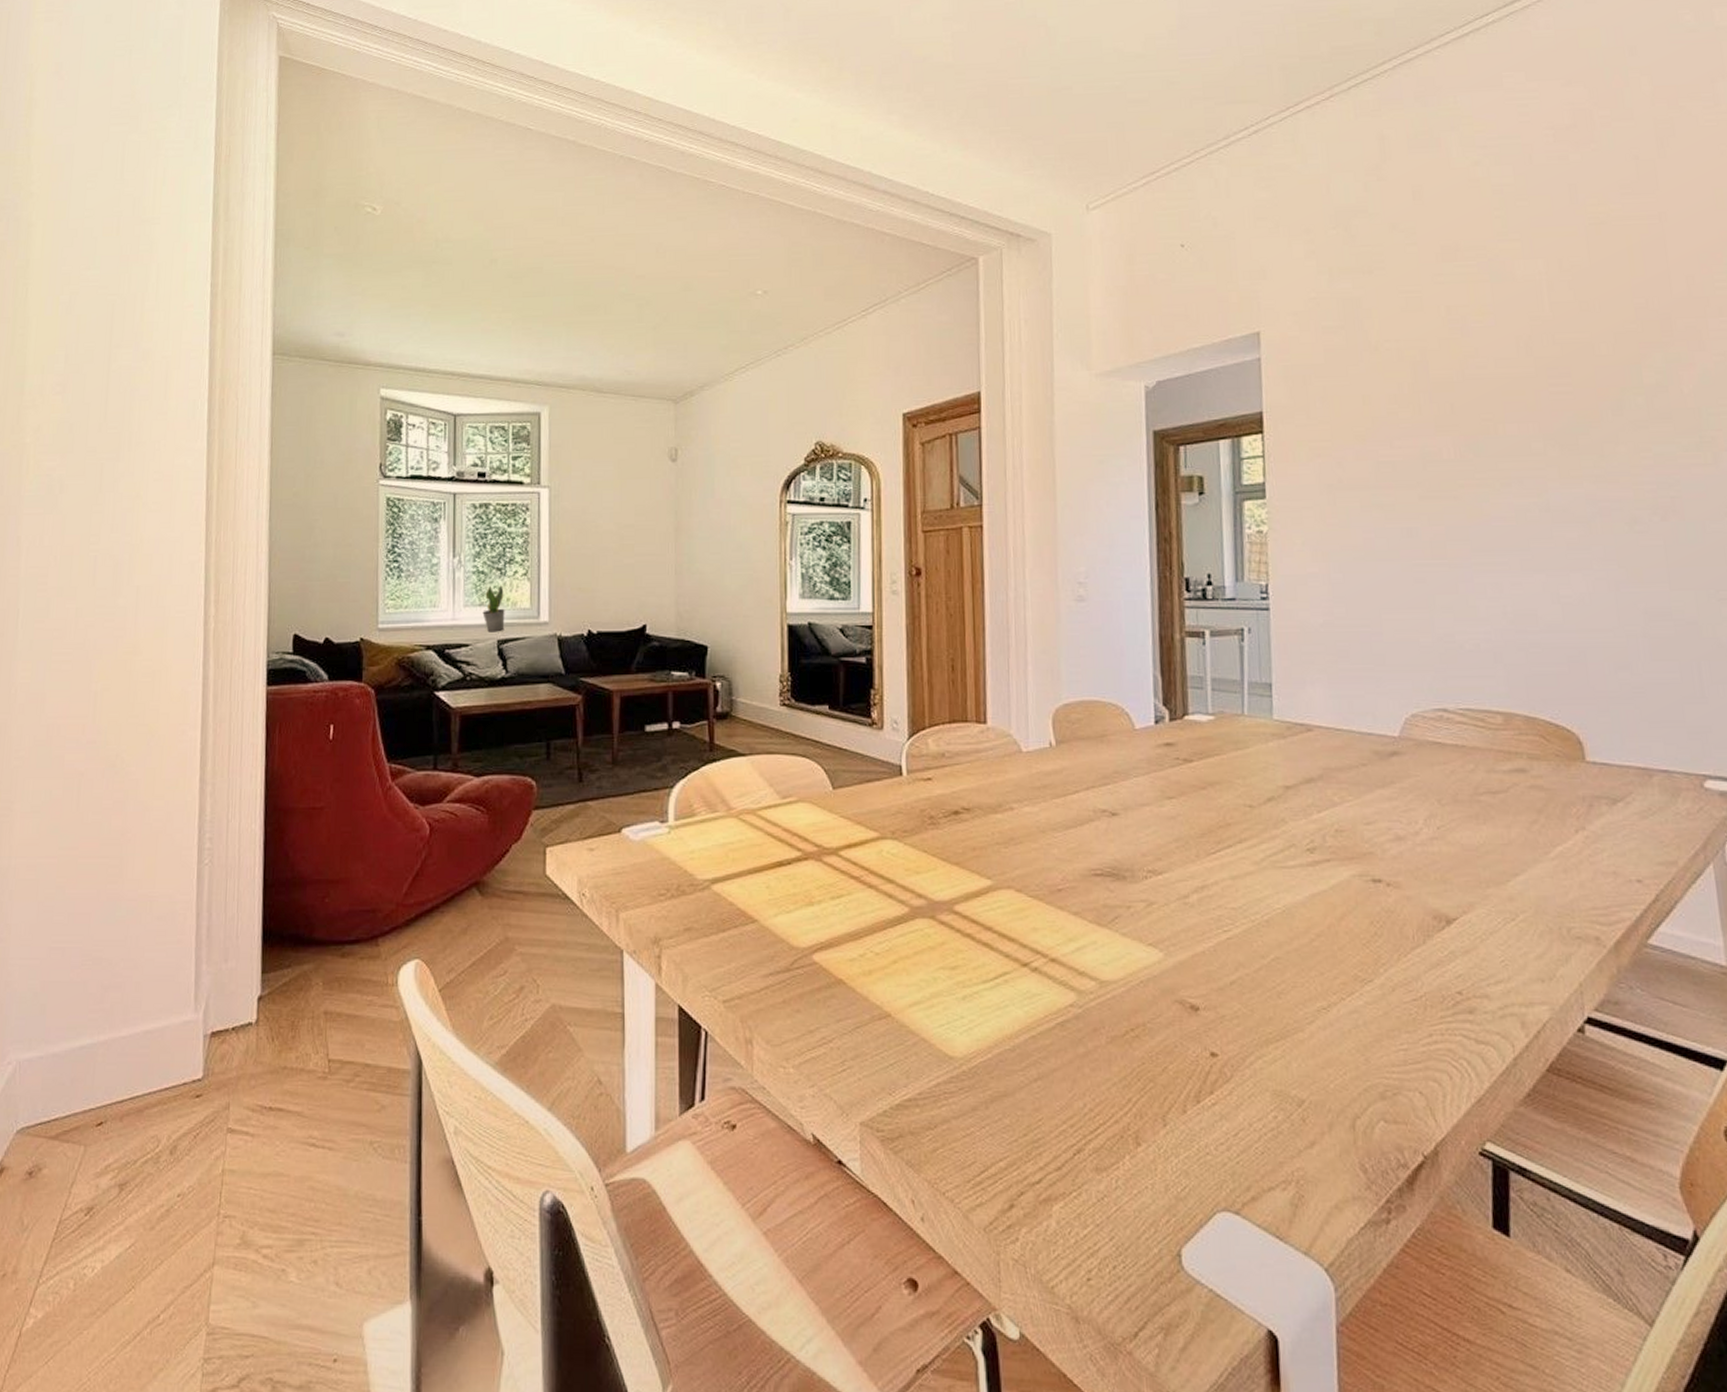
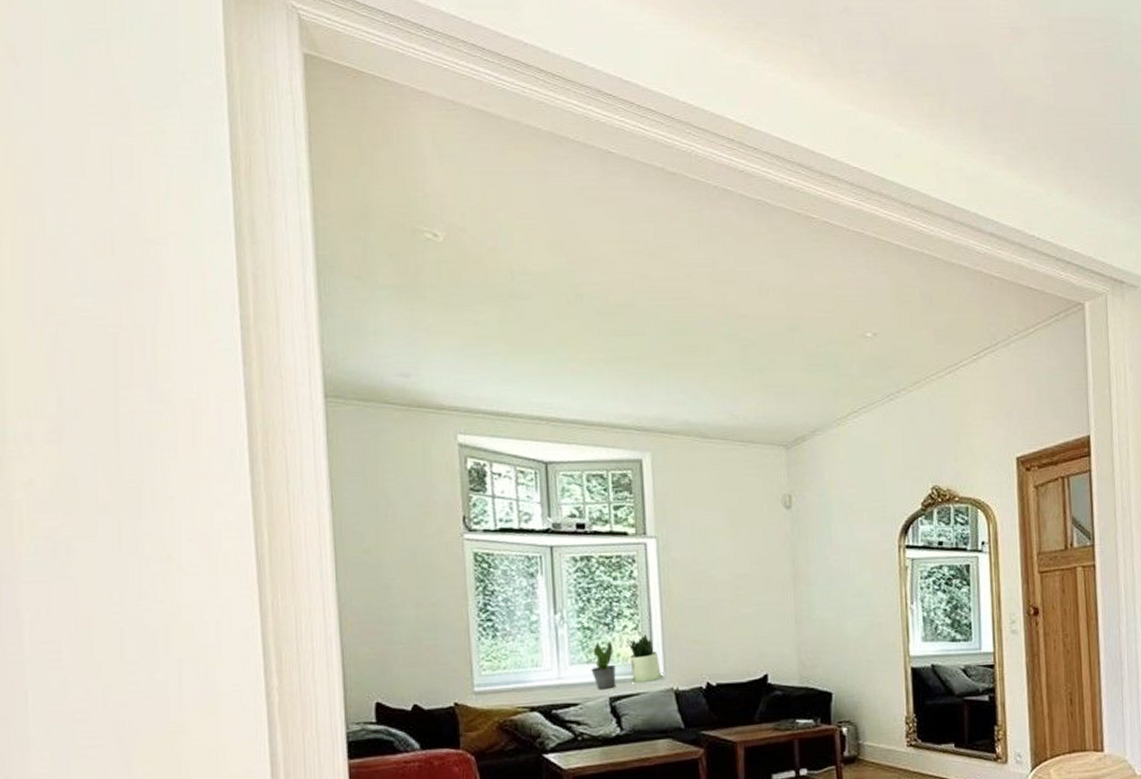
planter: none [516,580,549,628] -> present [626,634,664,684]

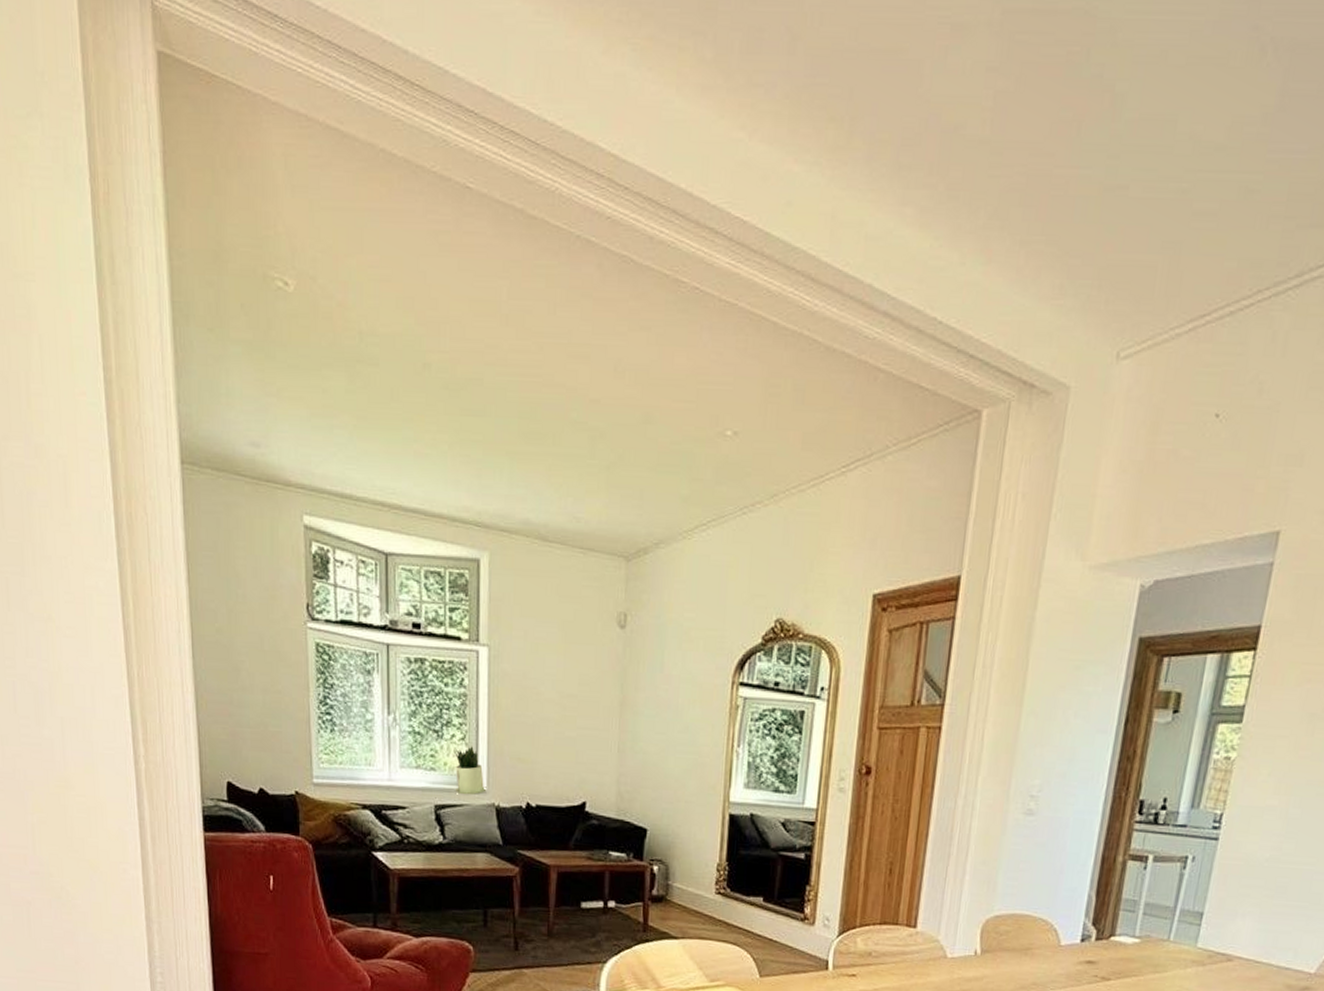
potted plant: present [591,640,616,690] -> none [419,747,442,797]

